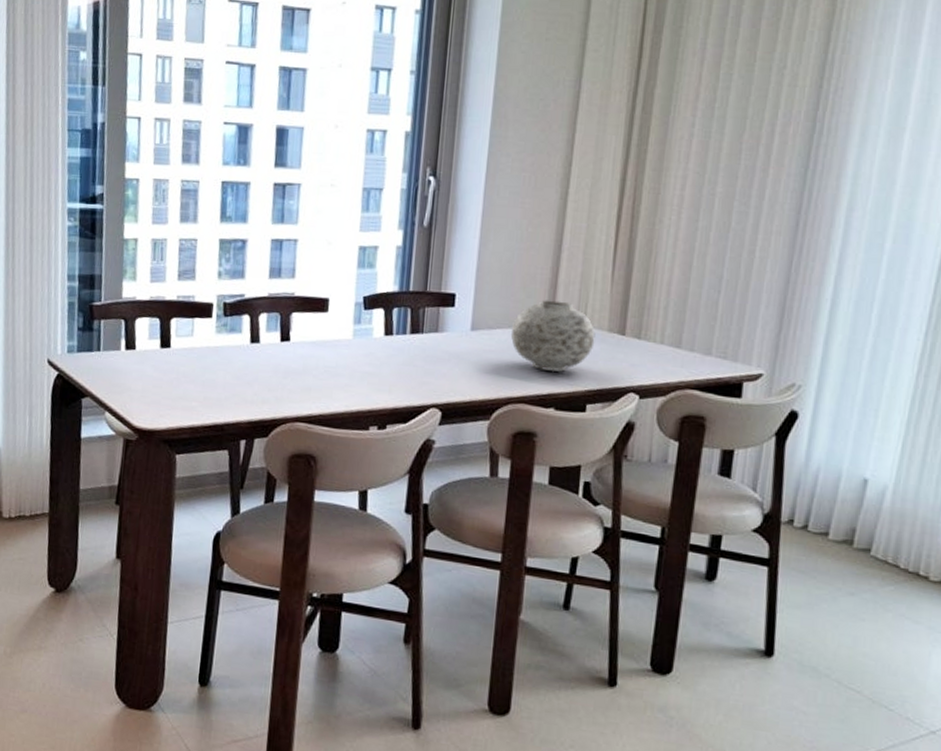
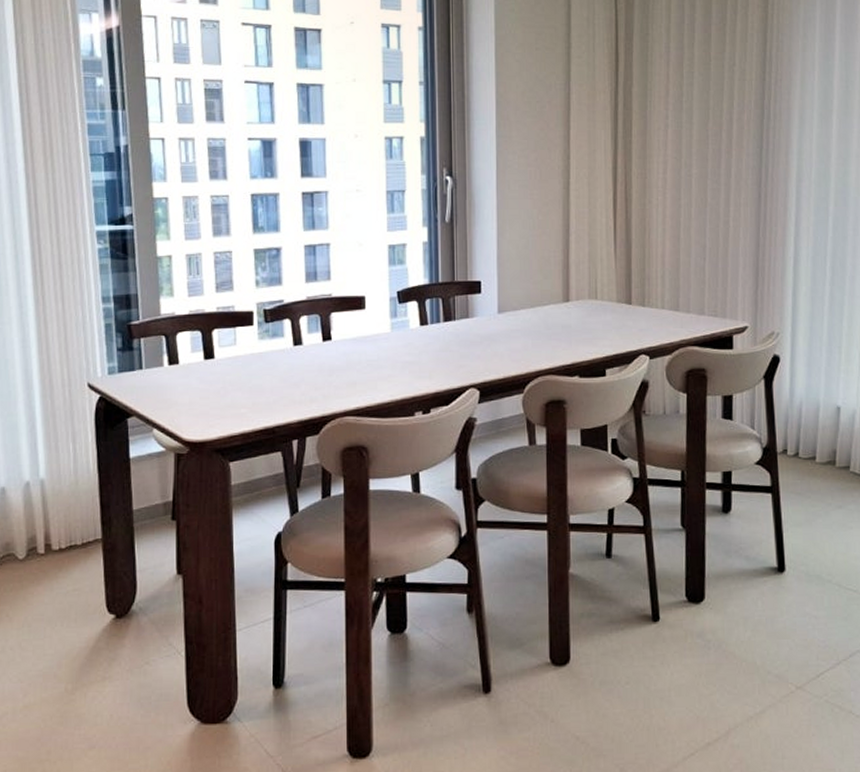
vase: present [510,300,596,373] -> none [533,279,607,344]

